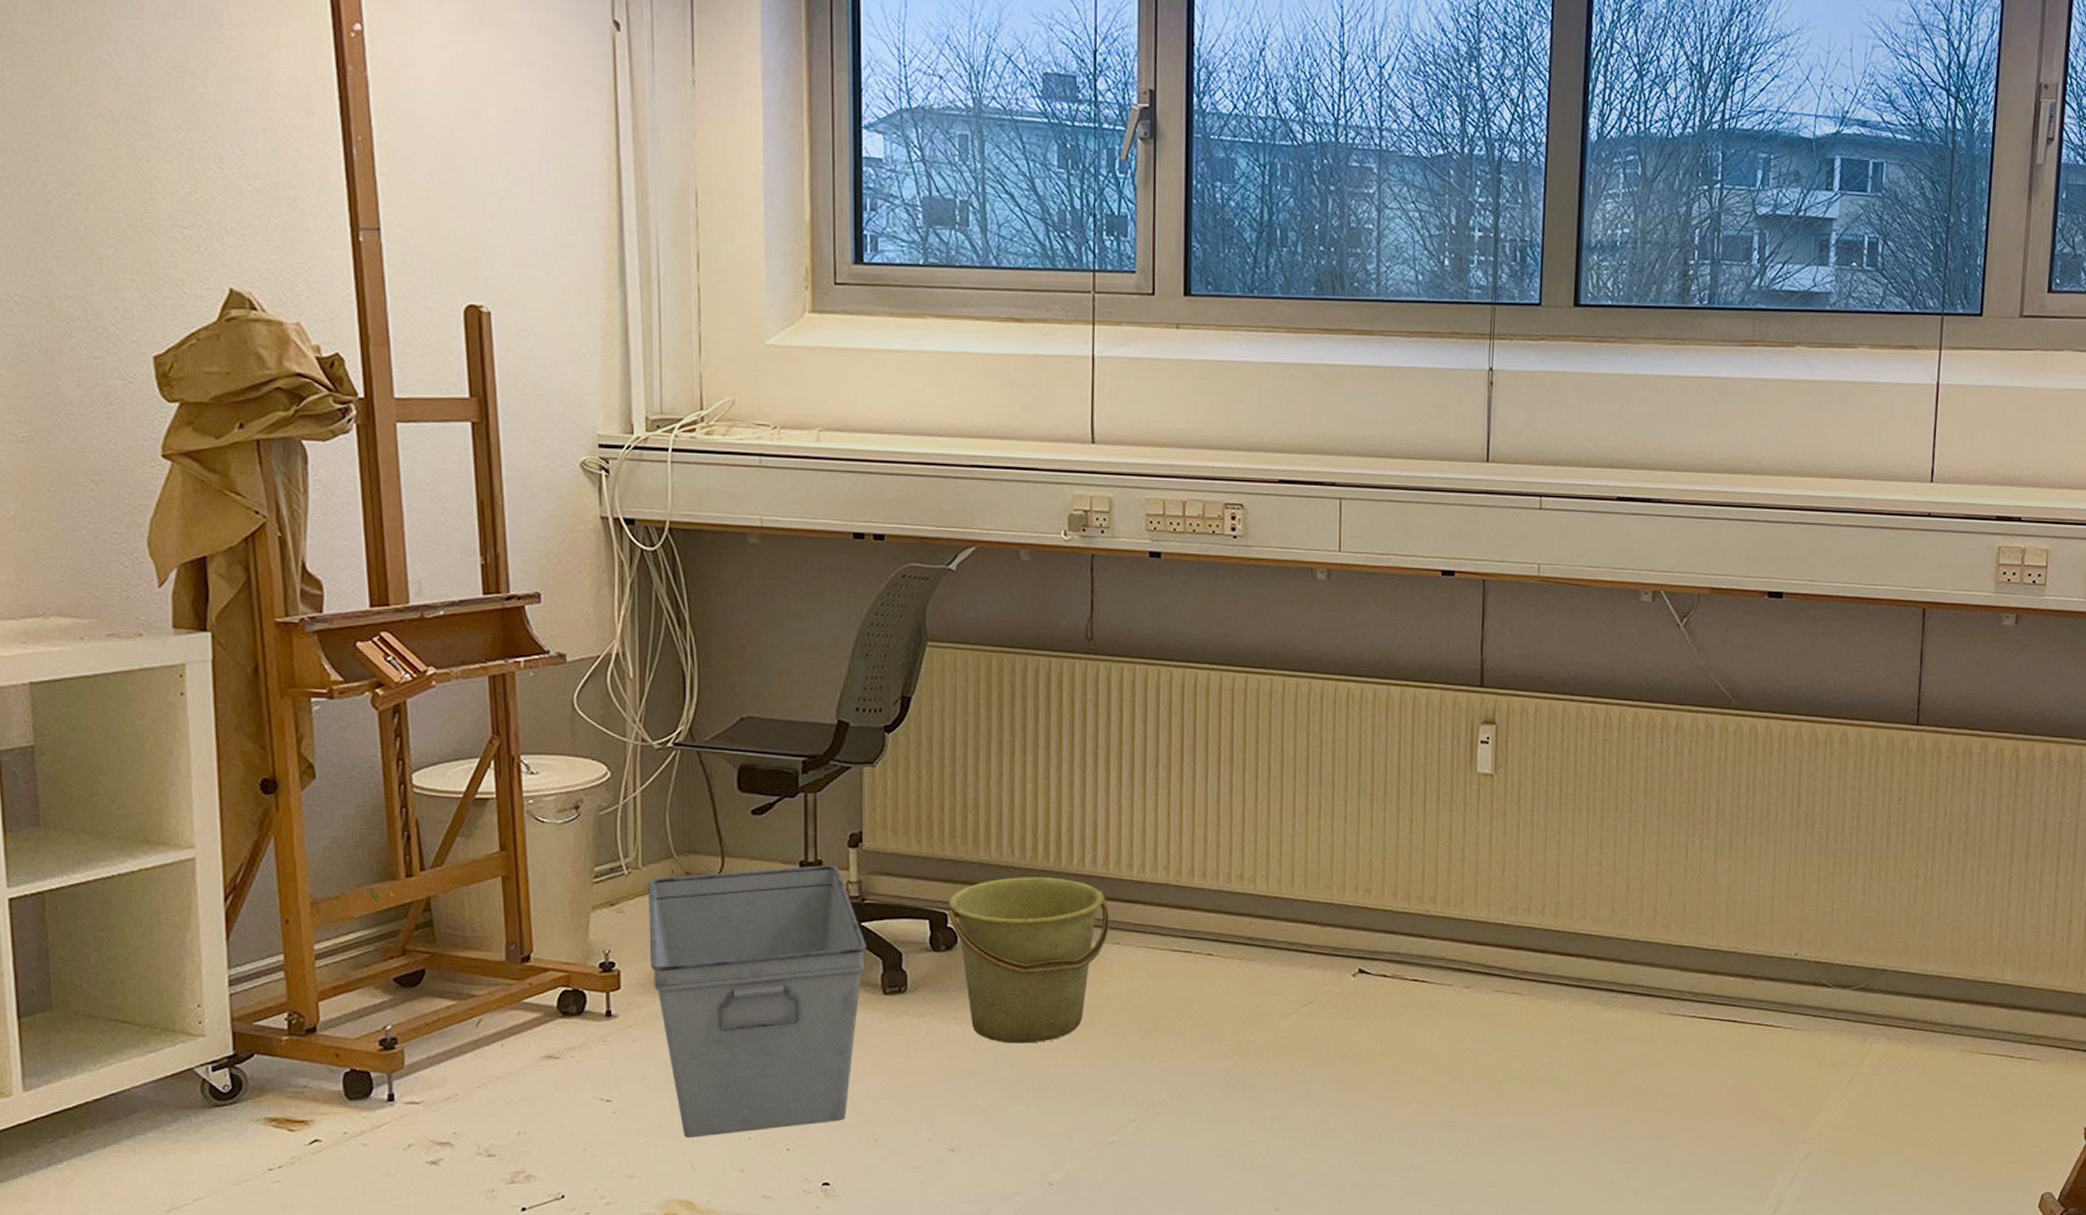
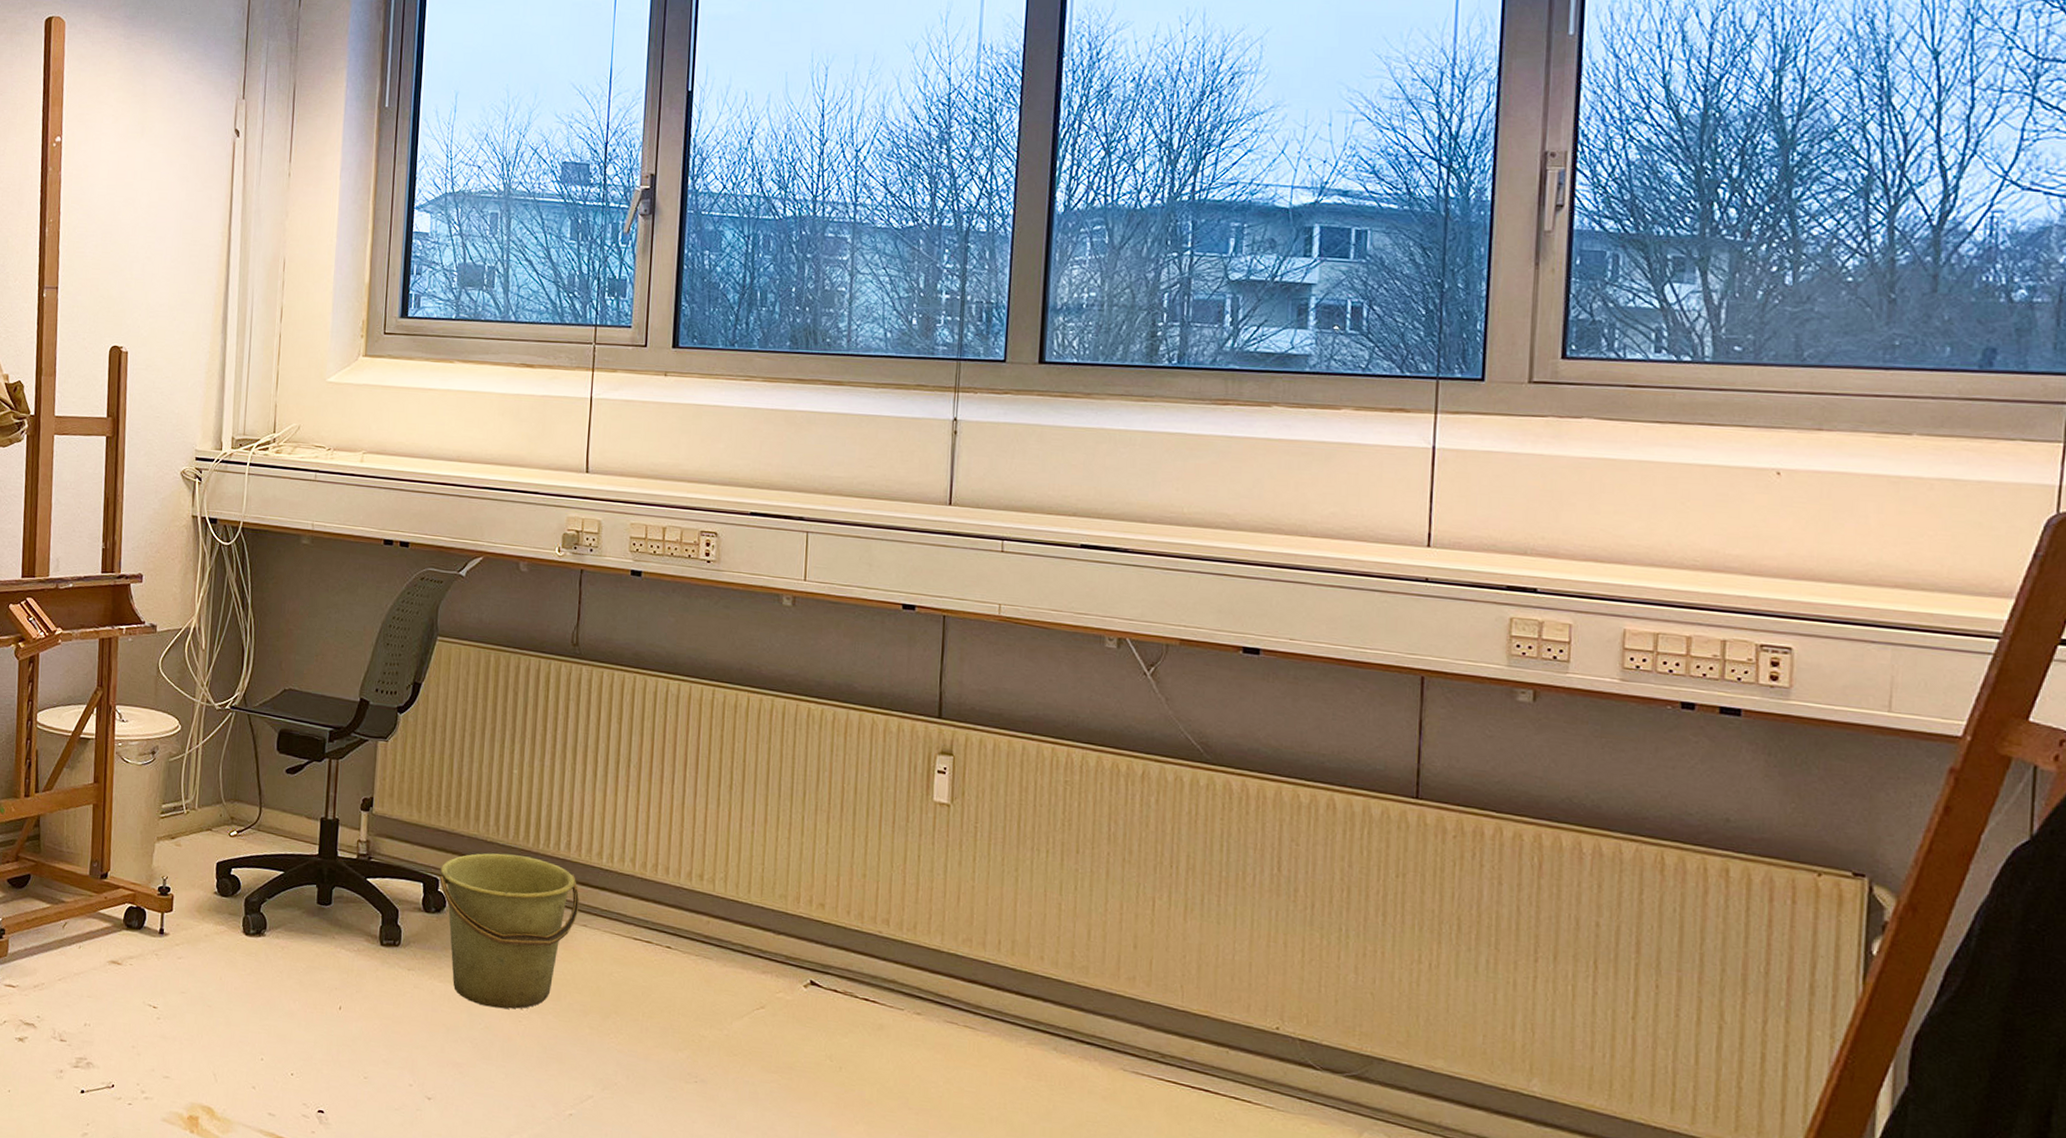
storage bin: present [649,865,866,1138] -> none [197,819,370,1056]

